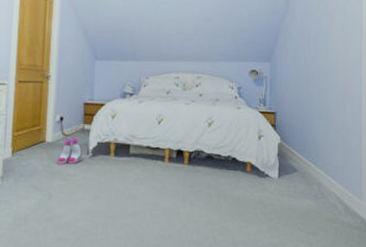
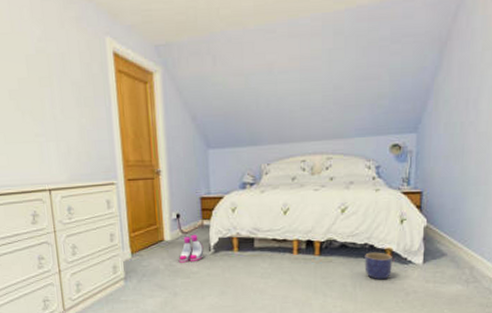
planter: none [228,164,252,192] -> present [364,252,392,280]

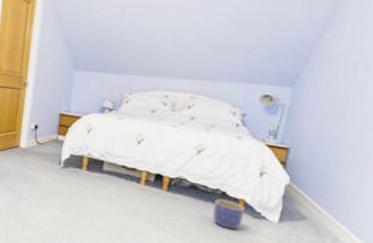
boots: present [179,234,204,263] -> none [30,146,55,173]

